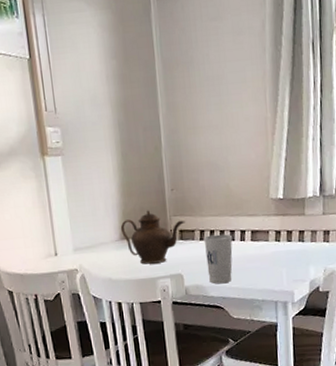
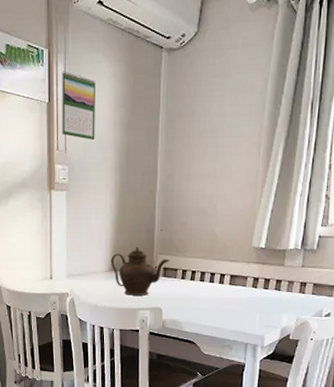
calendar: none [40,22,87,98] -> present [61,71,95,141]
cup: present [204,234,233,284] -> none [185,275,212,321]

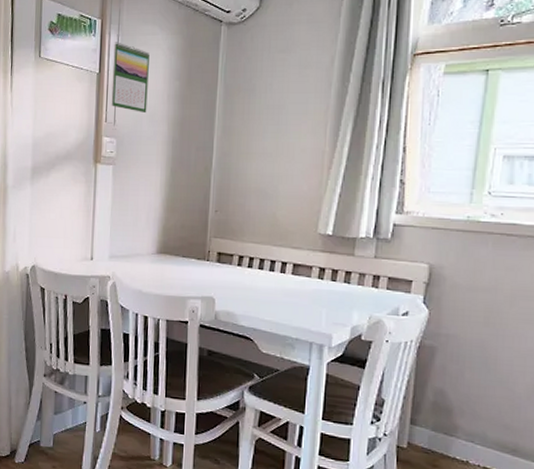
teapot: present [110,246,170,296] -> none [158,228,225,283]

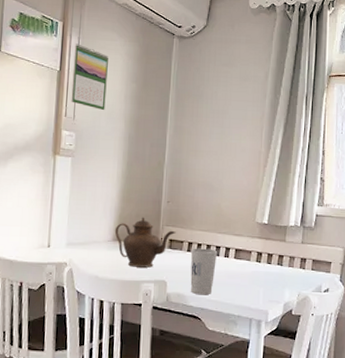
teapot: none [158,228,225,283] -> present [114,217,176,268]
cup: none [241,262,273,315] -> present [190,248,218,295]

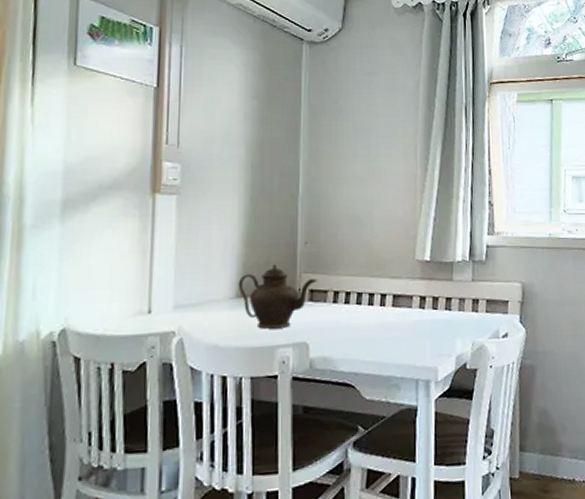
calendar: present [71,43,108,111] -> none [173,53,221,135]
cup: present [190,248,218,295] -> none [339,297,372,357]

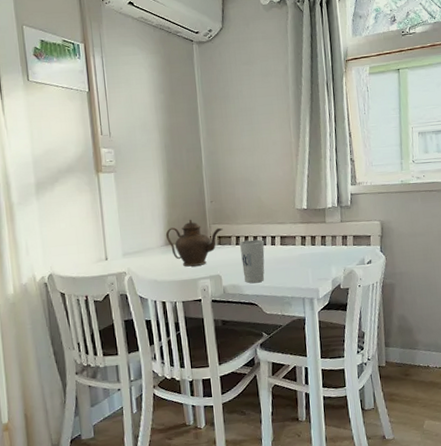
cup: none [339,297,372,357] -> present [240,239,265,284]

